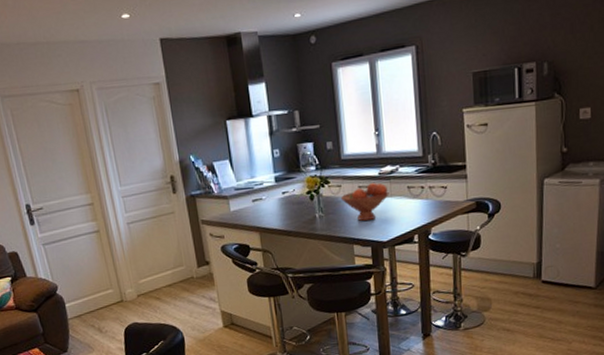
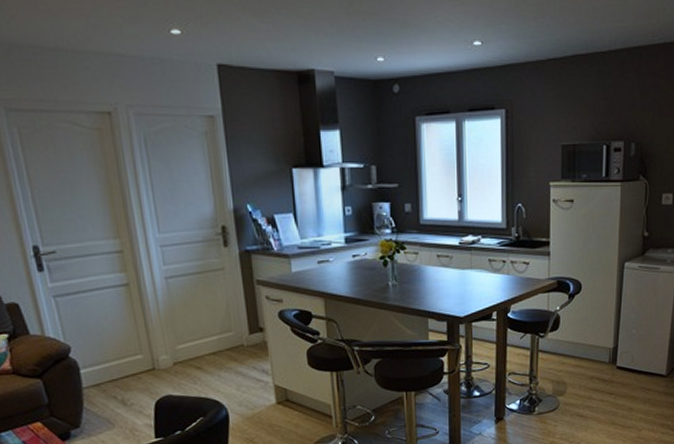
fruit bowl: present [341,182,389,222] -> none [418,251,469,294]

